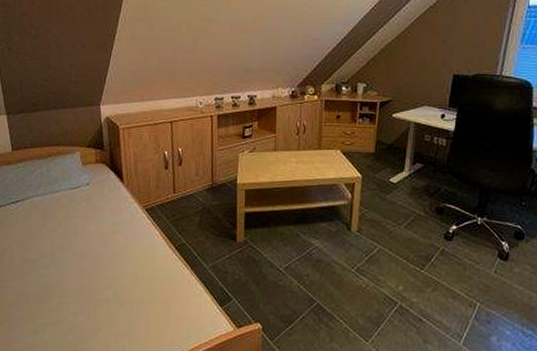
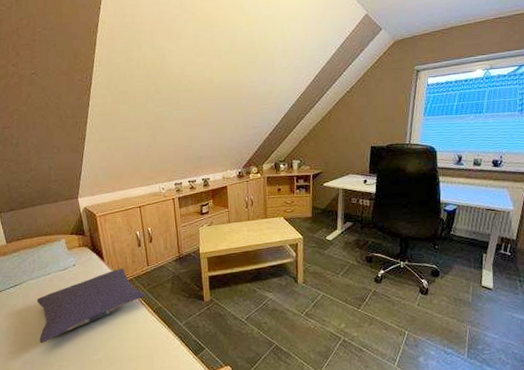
pillow: none [38,192,168,274] -> present [36,268,145,344]

